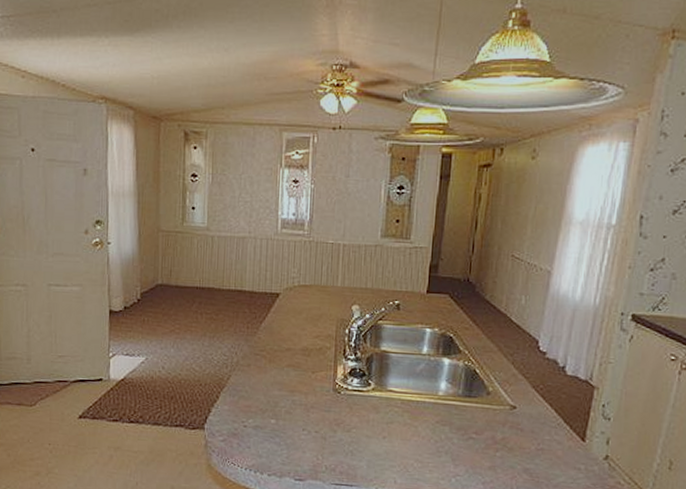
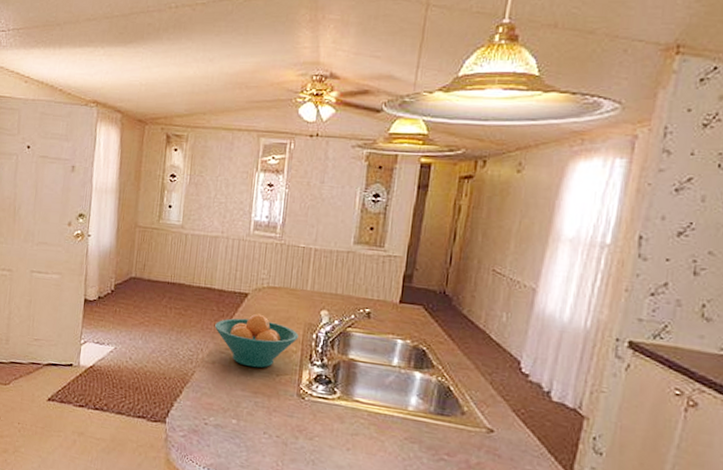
fruit bowl: none [248,313,331,367] -> present [215,313,299,368]

